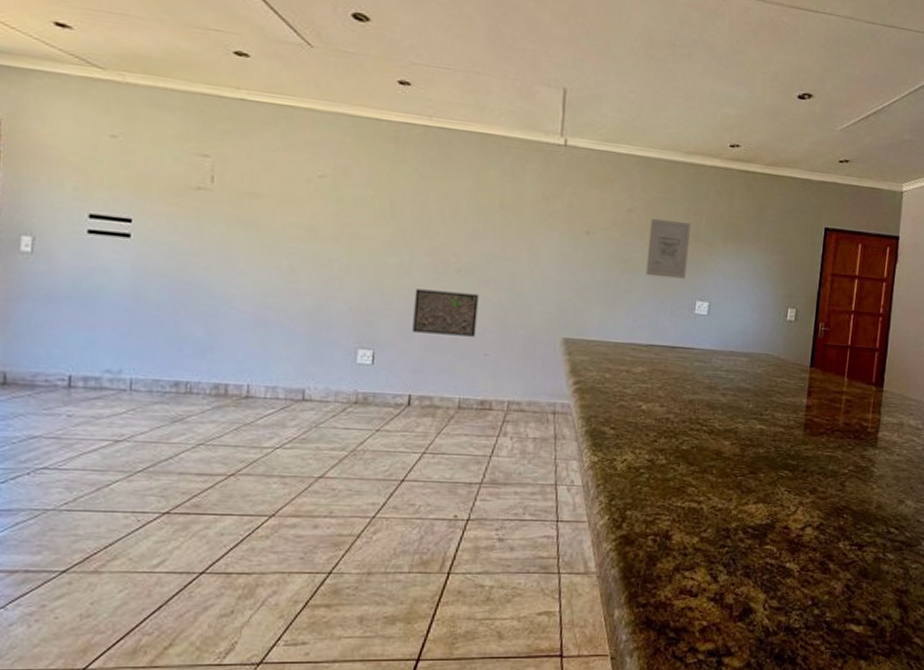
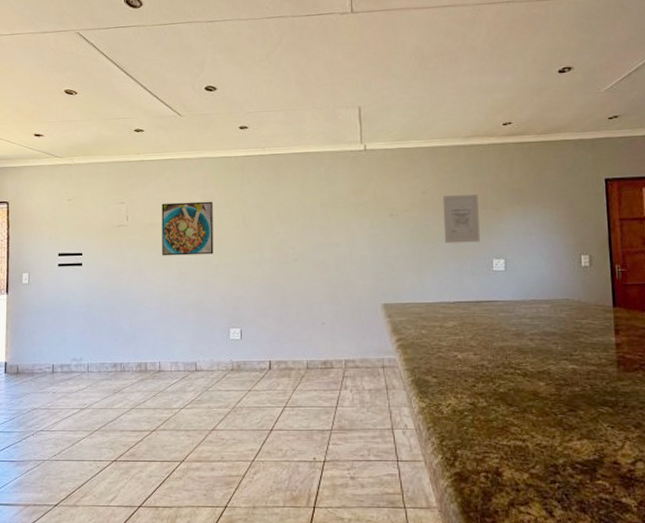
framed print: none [264,166,349,249] -> present [161,201,214,256]
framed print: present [412,289,479,337] -> none [266,276,314,311]

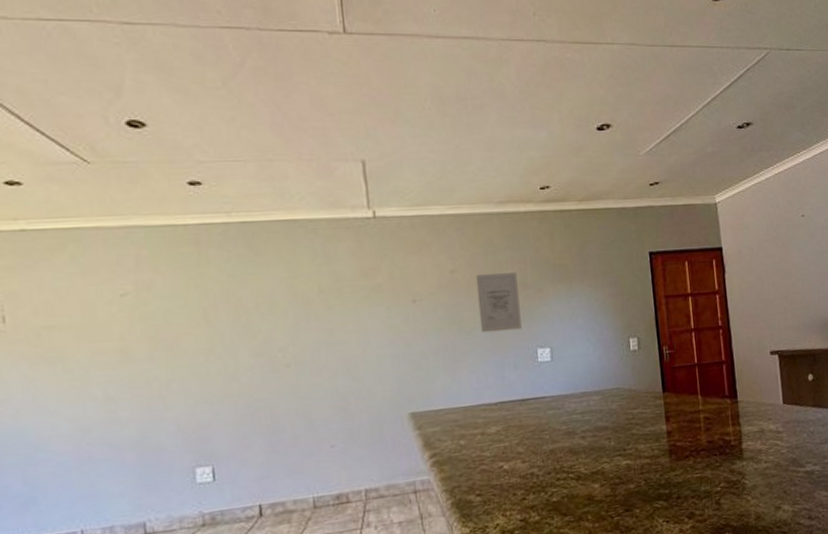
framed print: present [161,201,214,256] -> none [64,289,161,374]

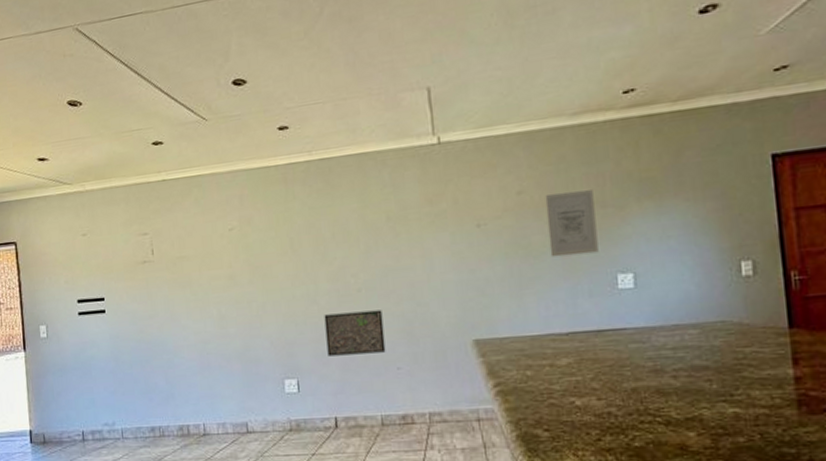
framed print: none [246,386,318,439] -> present [324,310,386,357]

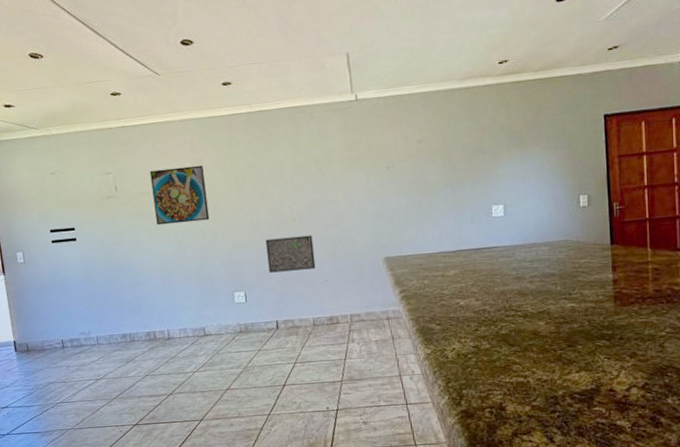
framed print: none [191,224,258,296] -> present [149,165,210,226]
wall art: present [545,190,599,257] -> none [439,140,479,193]

